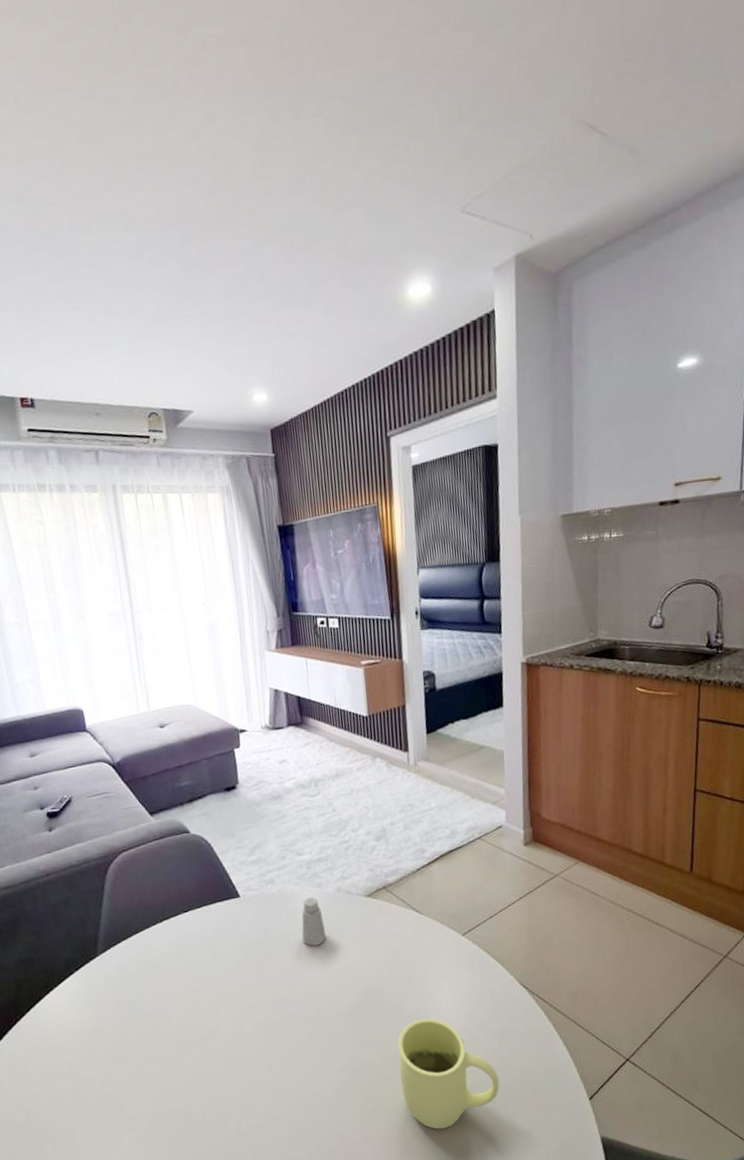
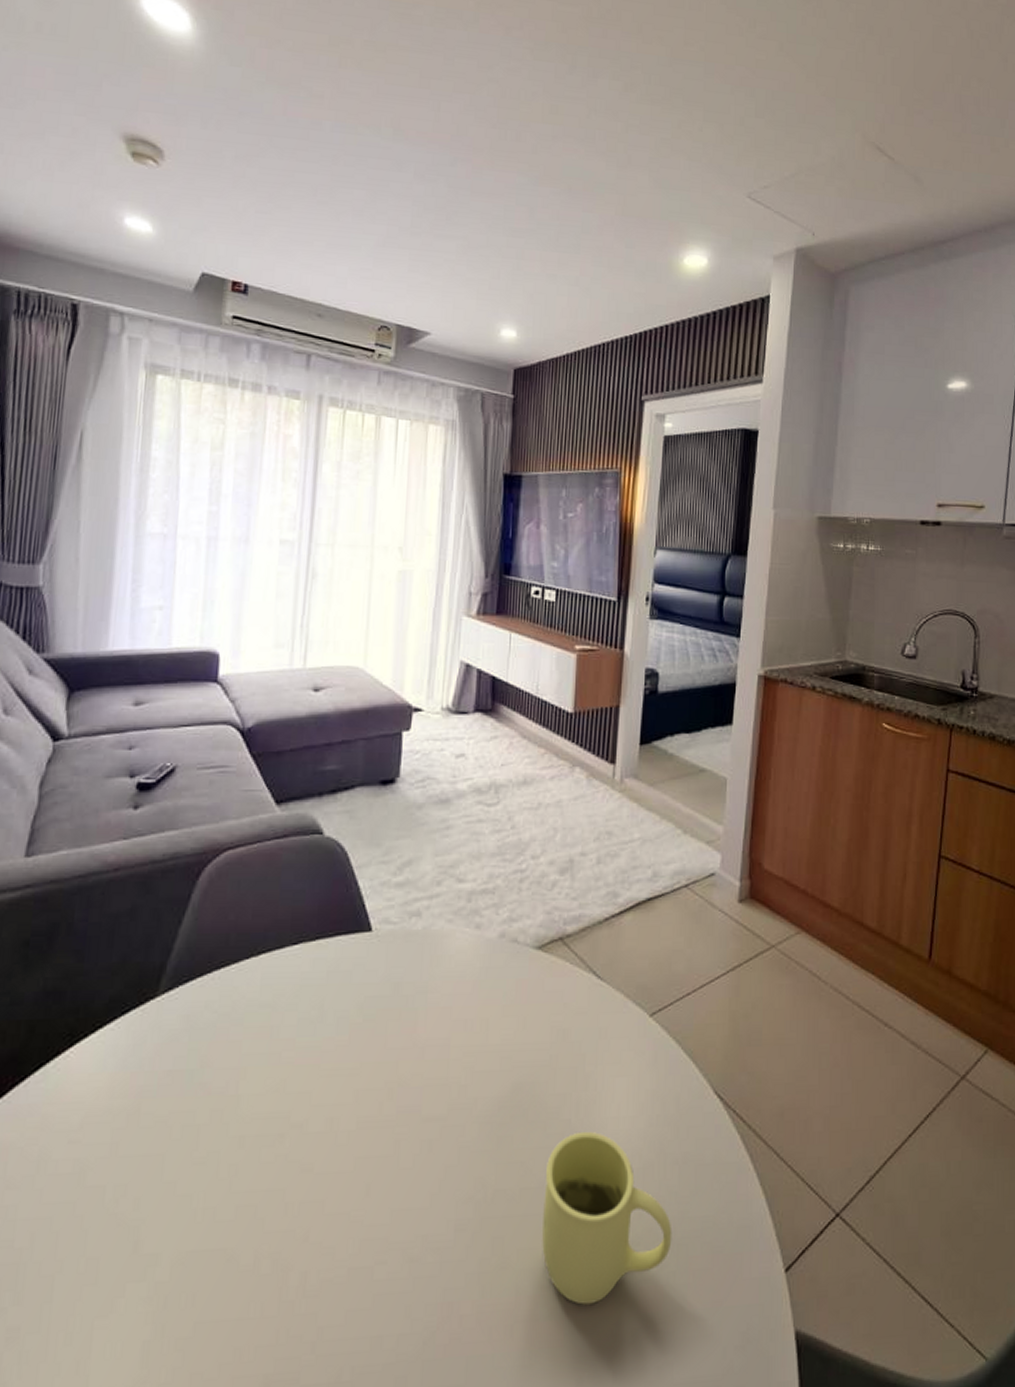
saltshaker: present [301,897,327,946] -> none [443,941,477,1011]

